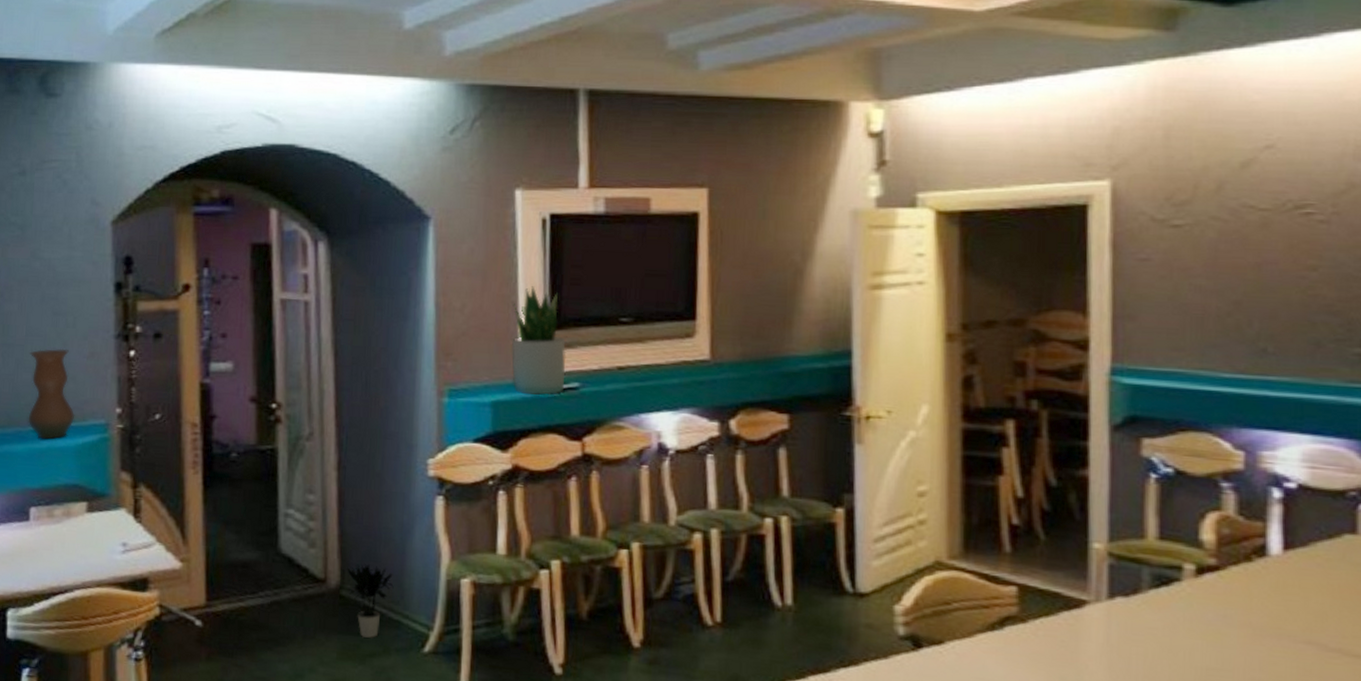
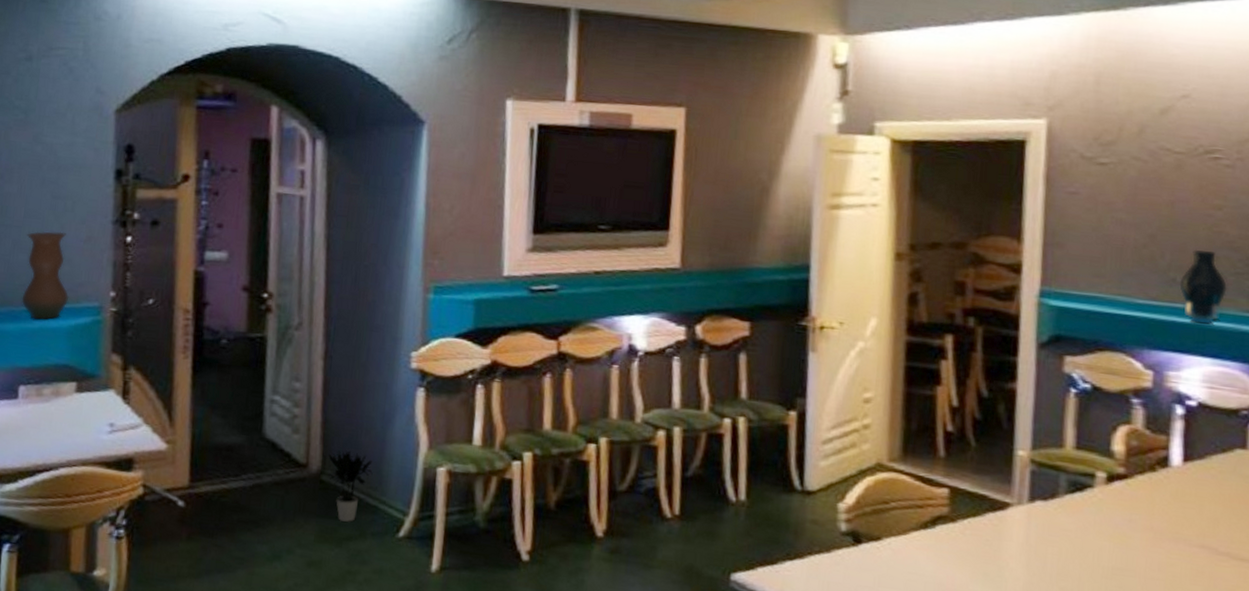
planter: present [511,286,567,395] -> none [495,192,547,295]
vase: none [1271,315,1326,398] -> present [1179,249,1227,324]

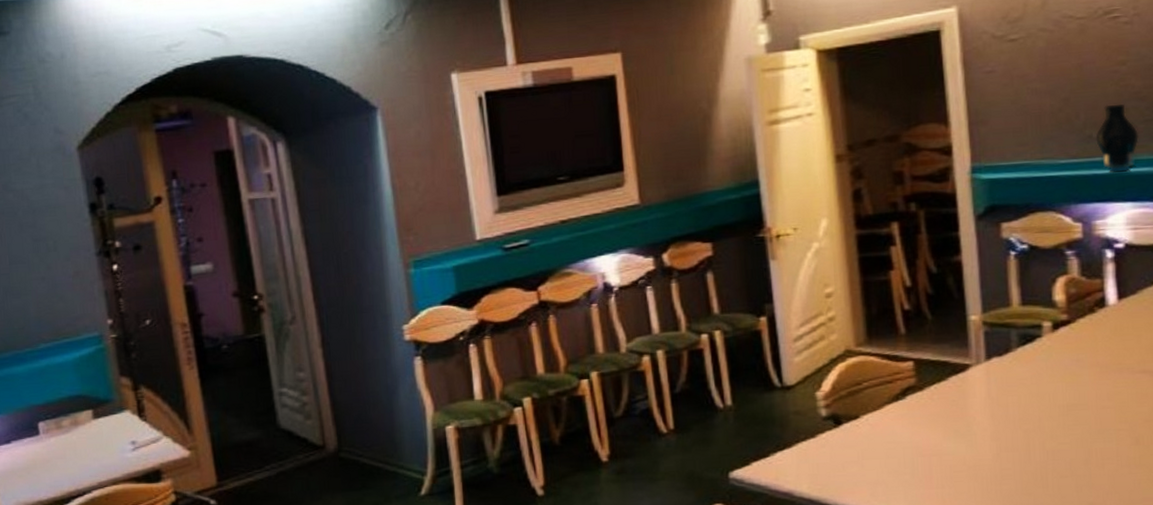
vase: present [21,231,69,320] -> none [16,271,69,358]
potted plant: present [328,450,373,522] -> none [342,426,387,491]

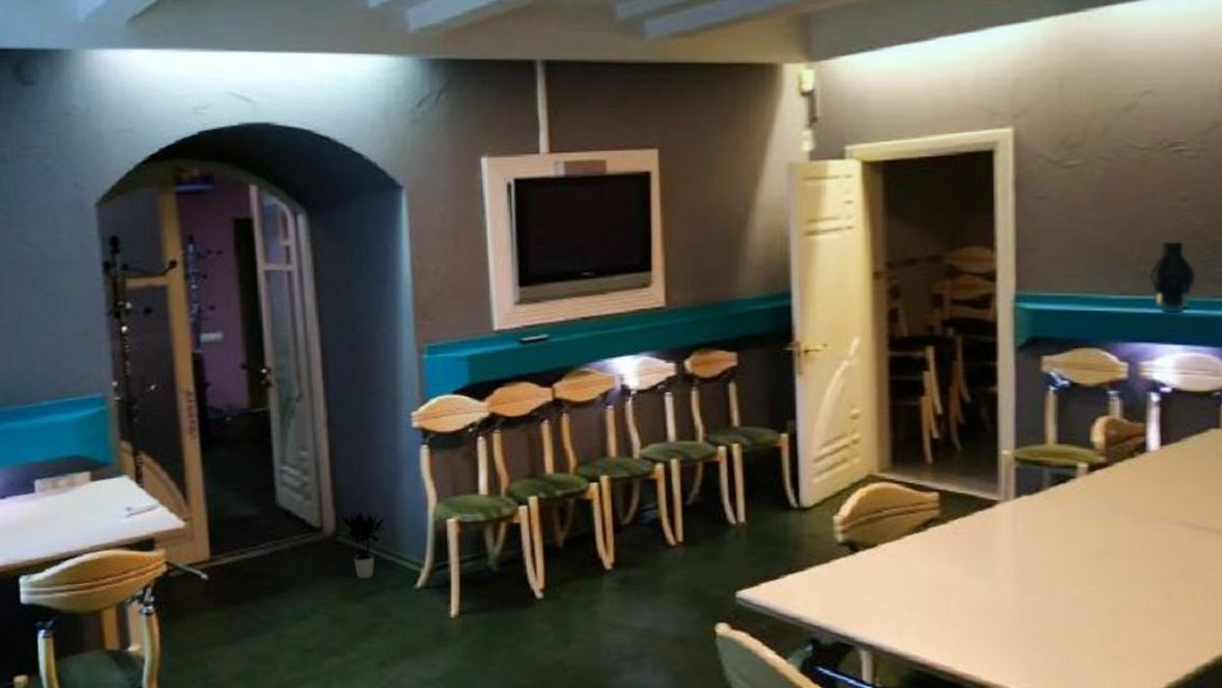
potted plant: none [342,426,387,491] -> present [341,511,386,578]

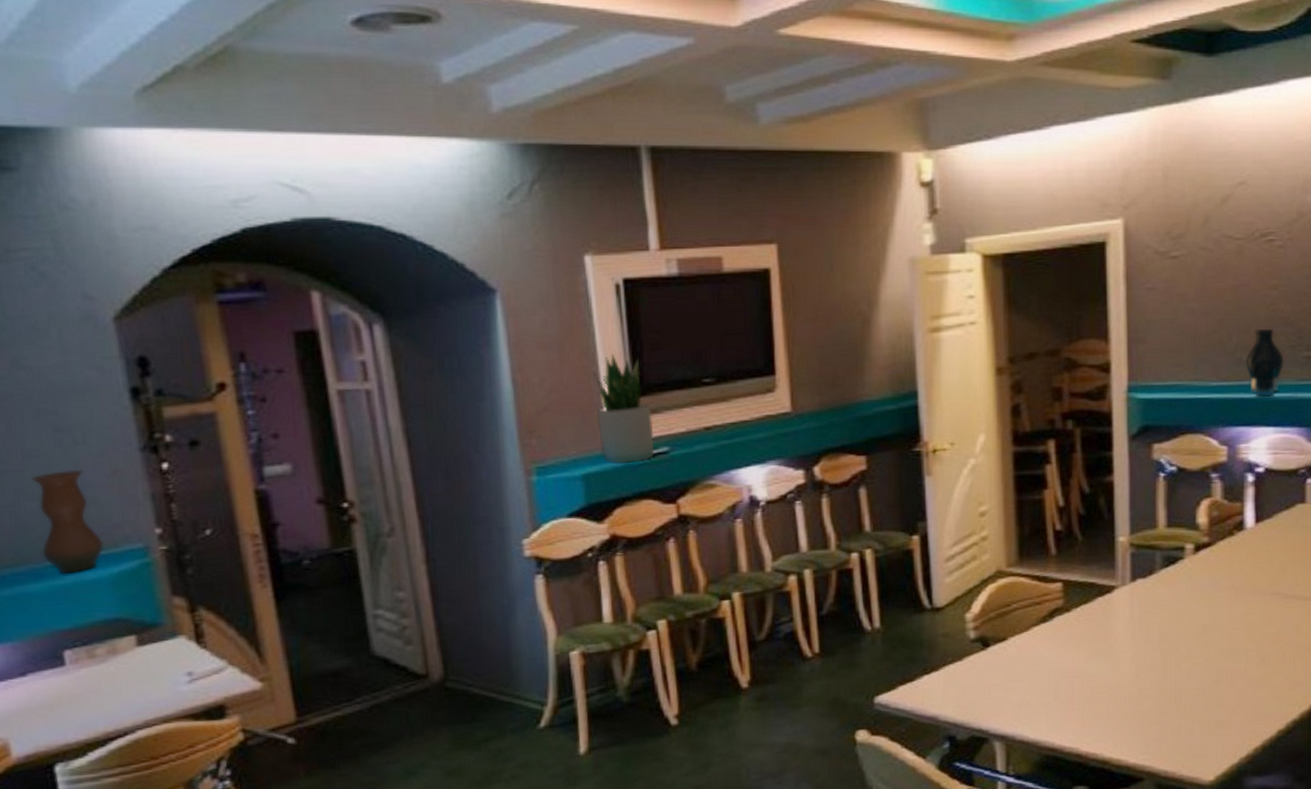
vase: none [24,328,73,415] -> present [31,469,105,574]
potted plant: present [341,511,386,578] -> none [449,652,501,724]
planter: none [483,247,535,347] -> present [594,354,654,464]

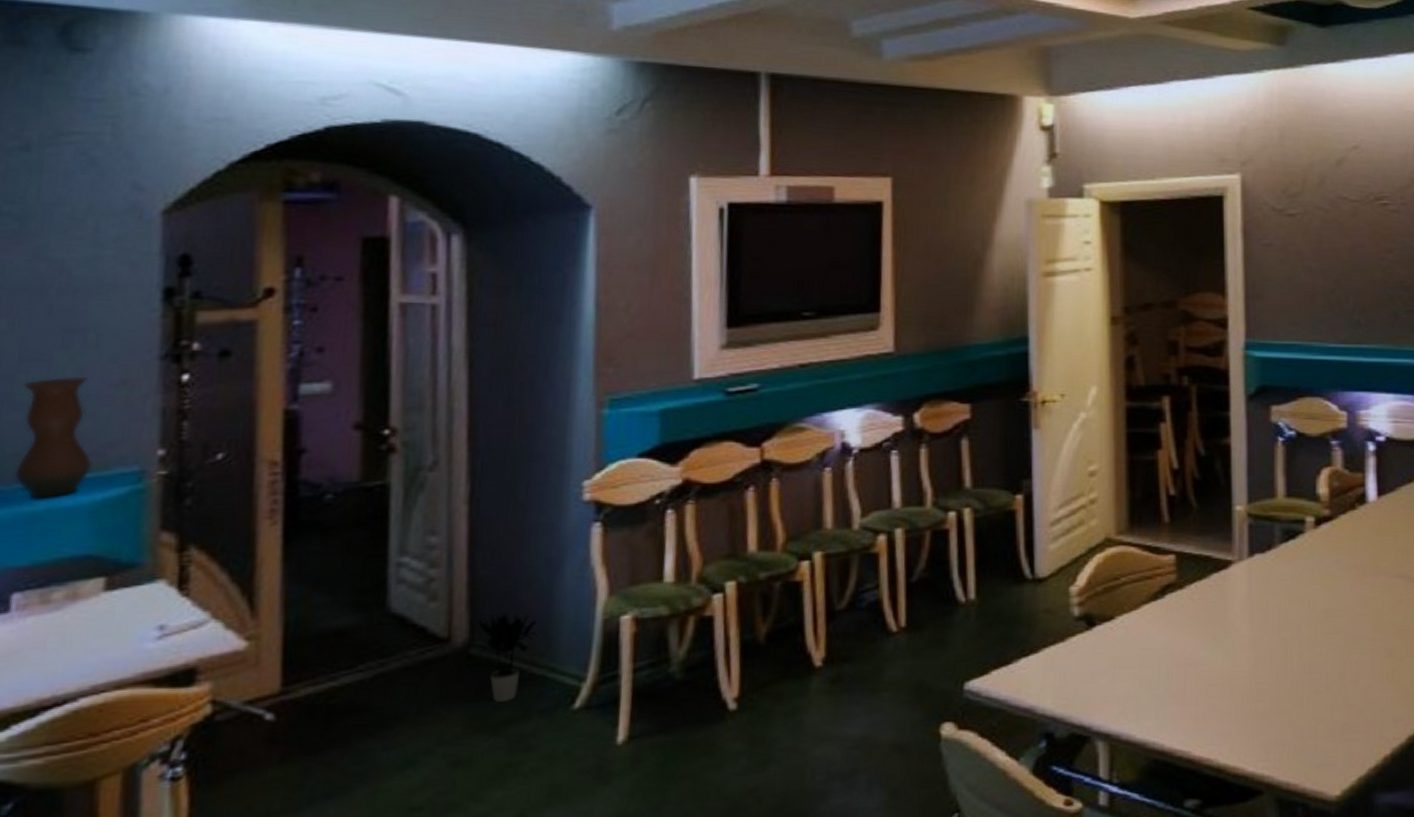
potted plant: none [449,652,501,724] -> present [478,612,538,702]
planter: present [594,354,654,464] -> none [683,281,745,399]
vase: present [1245,328,1284,397] -> none [1363,291,1401,361]

